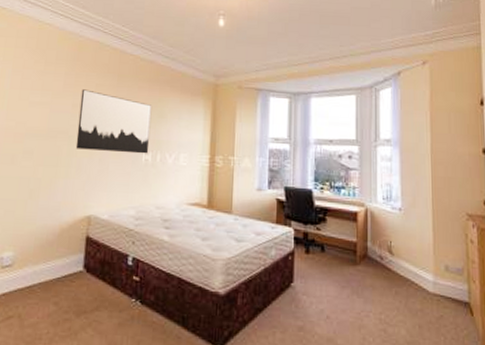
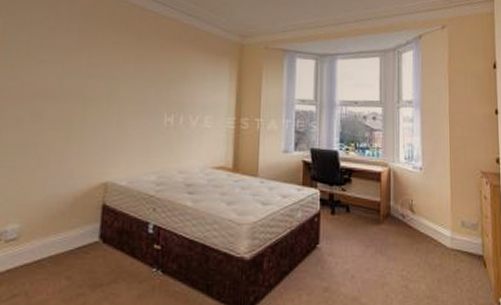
wall art: present [75,89,152,154] -> none [90,47,175,116]

